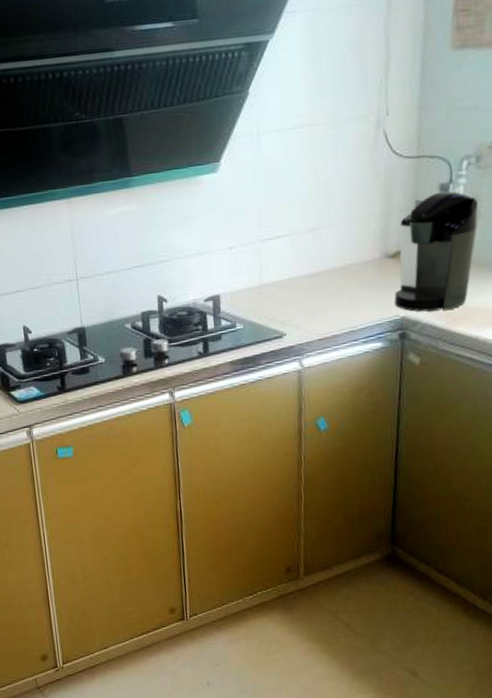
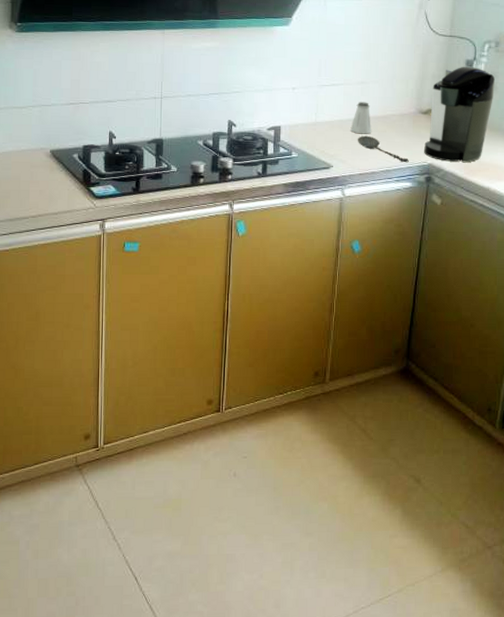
saltshaker: none [303,252,329,292] -> present [350,102,371,134]
spoon: none [312,292,377,320] -> present [357,135,409,163]

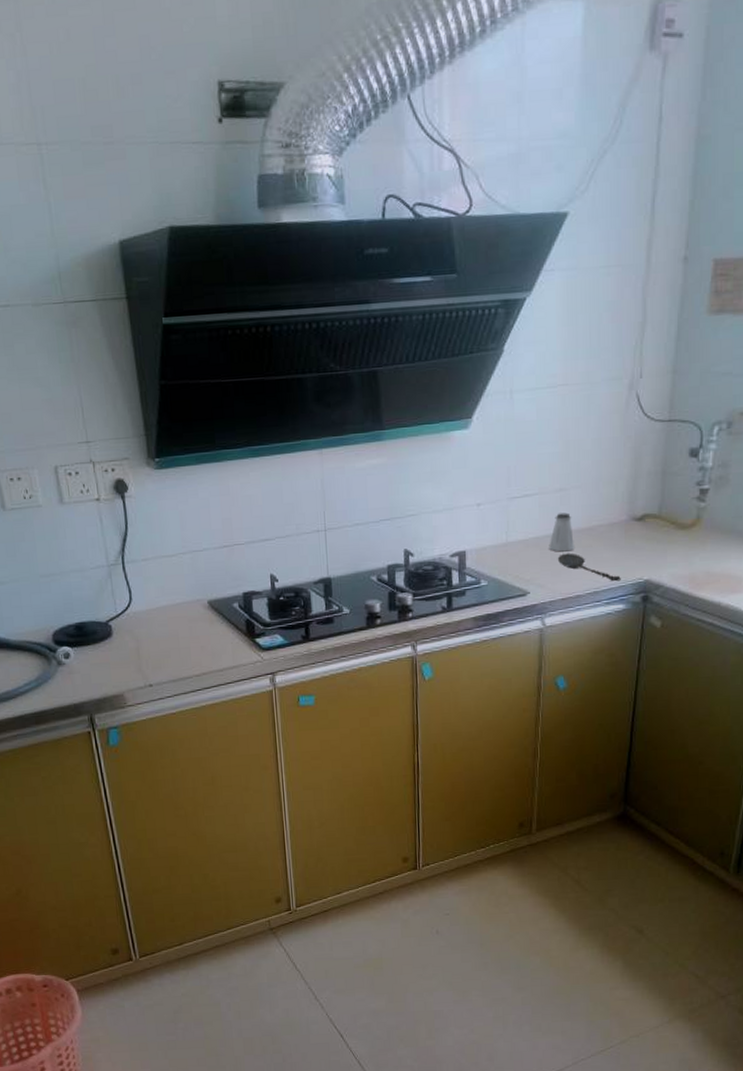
coffee maker: present [423,66,495,163] -> none [638,456,726,576]

